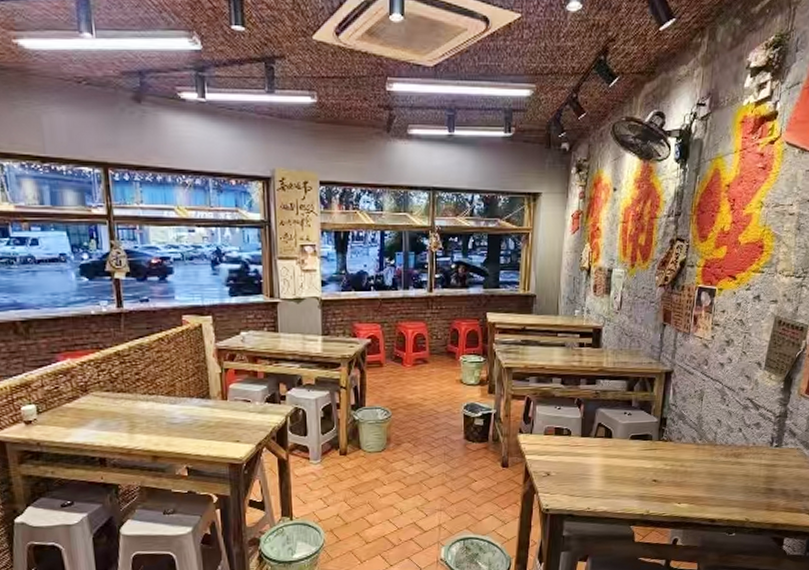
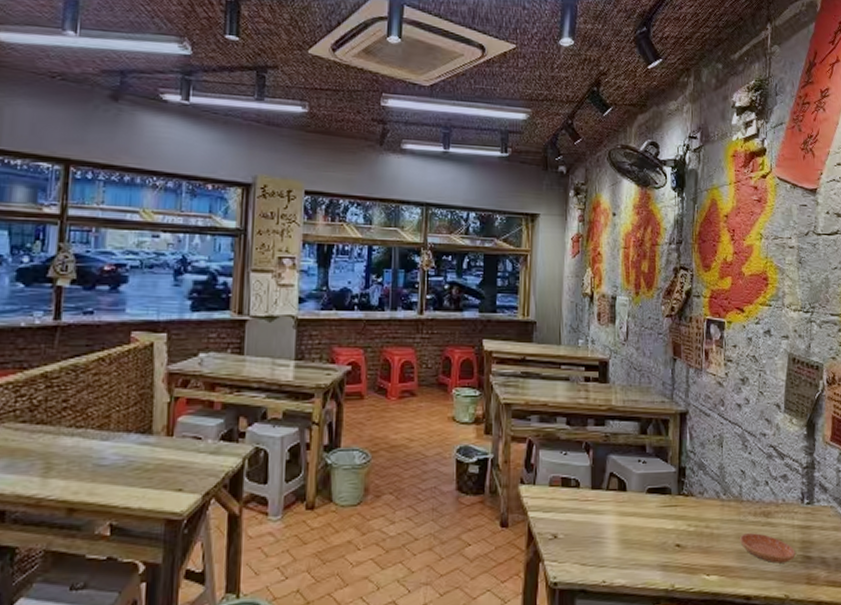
saucer: none [710,470,760,494] -> present [740,533,795,564]

